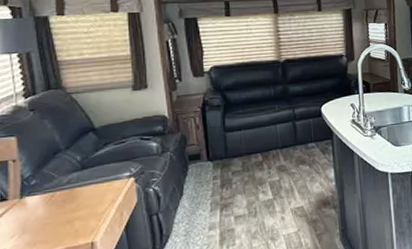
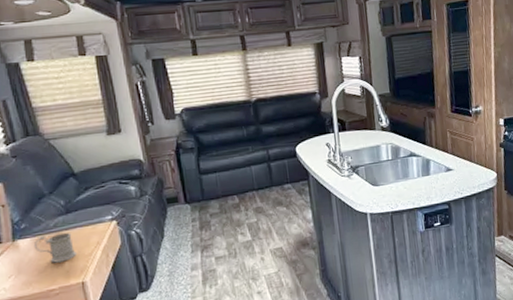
mug: none [44,189,90,222] -> present [35,232,78,263]

